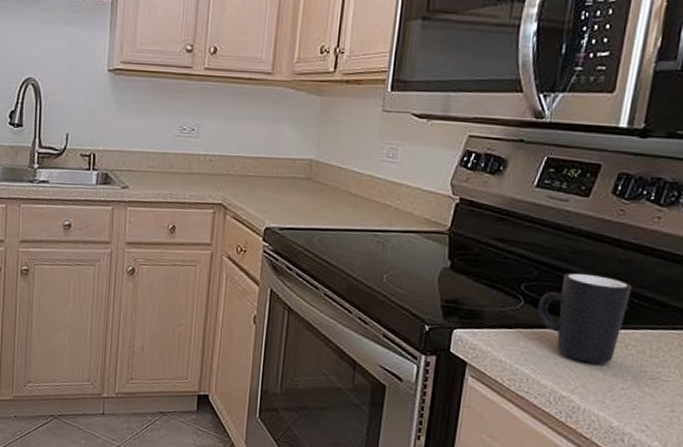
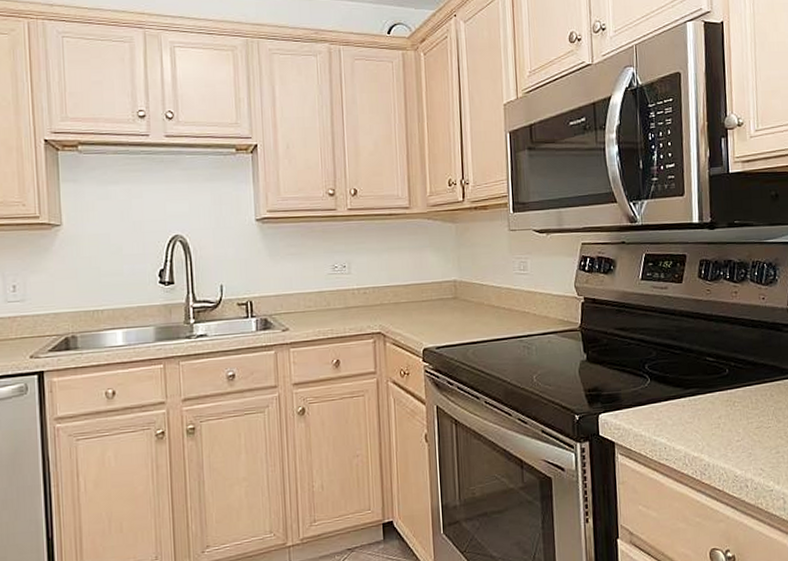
mug: present [537,272,632,364] -> none [661,347,728,424]

